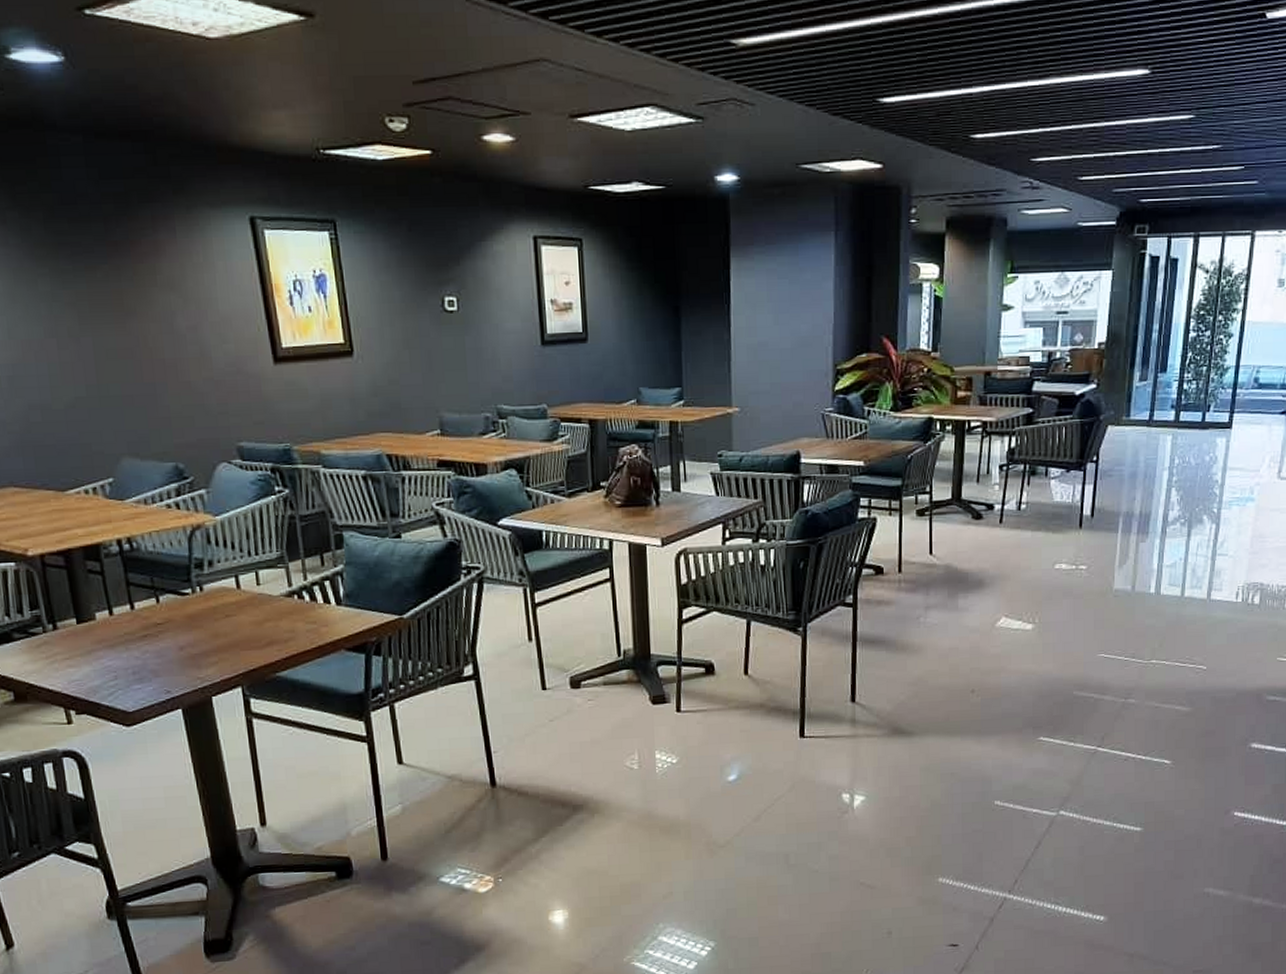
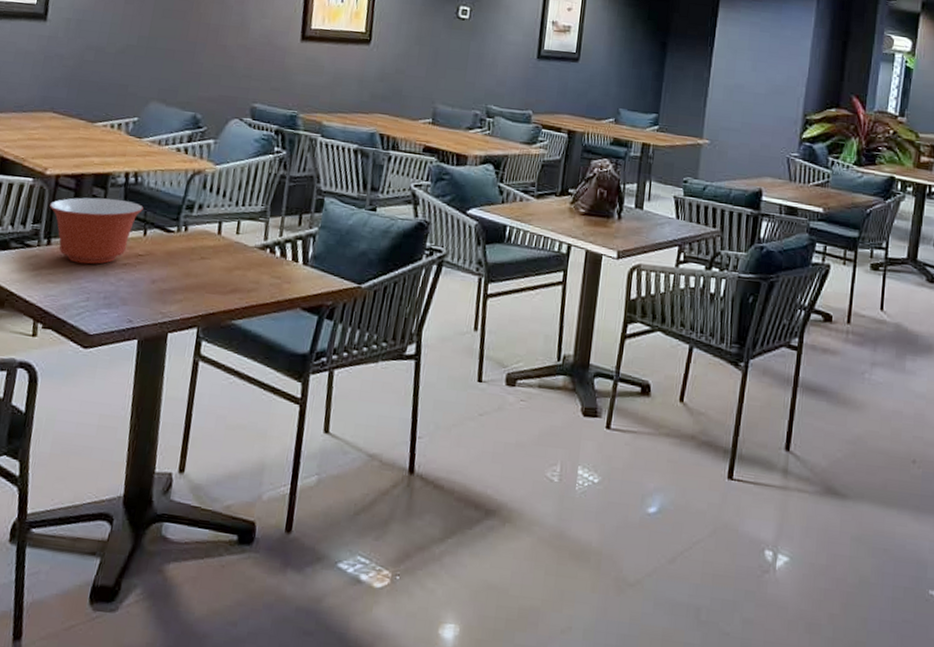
mixing bowl: none [43,570,148,643] -> present [49,197,143,265]

